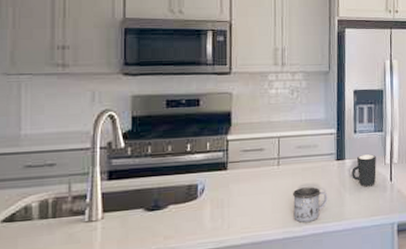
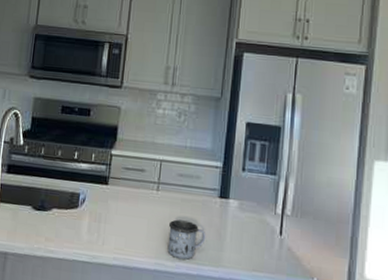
mug: present [352,154,377,187] -> none [235,197,265,236]

